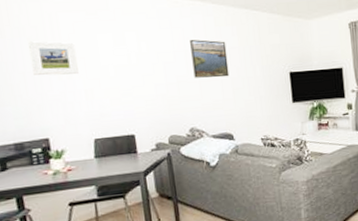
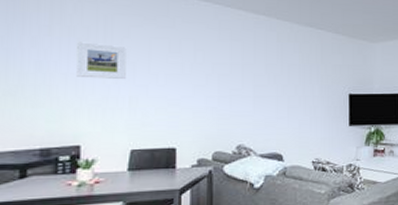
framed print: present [190,39,229,78] -> none [249,54,286,94]

